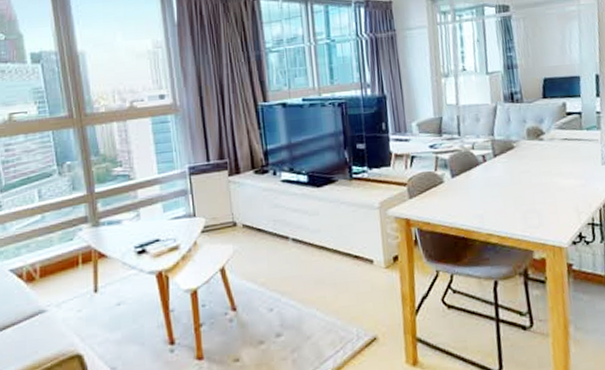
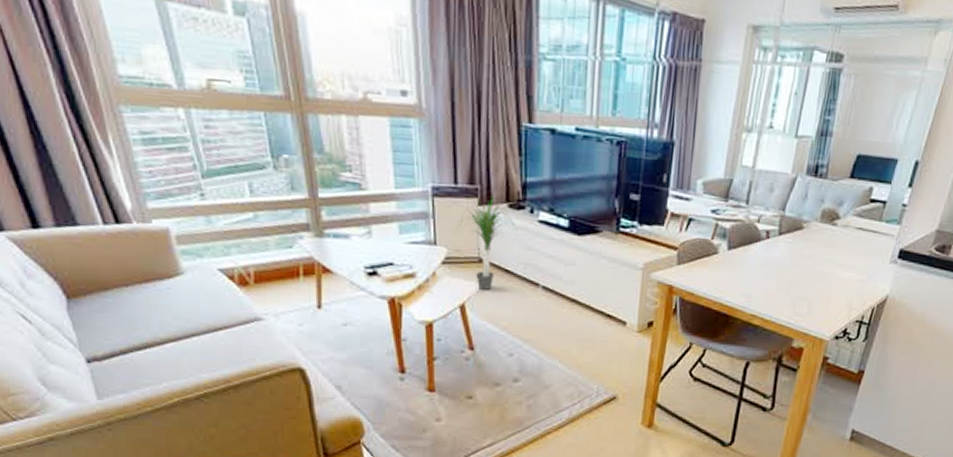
potted plant: none [212,168,264,251] -> present [456,198,517,290]

